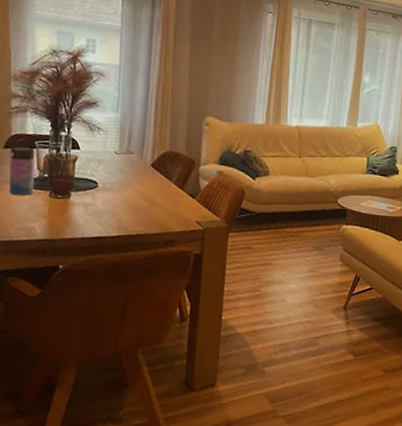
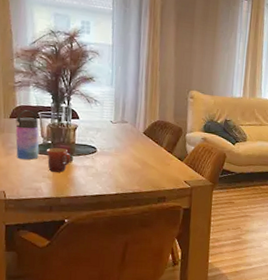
mug: none [41,182,69,210] -> present [46,148,71,172]

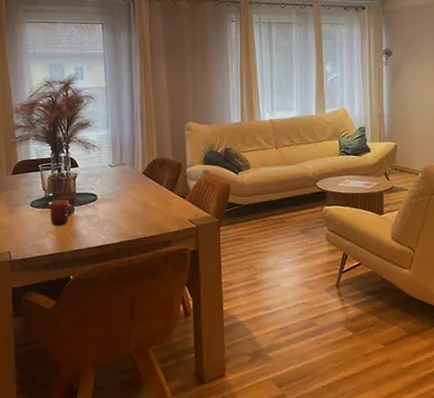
water bottle: present [15,110,39,160] -> none [18,164,42,216]

